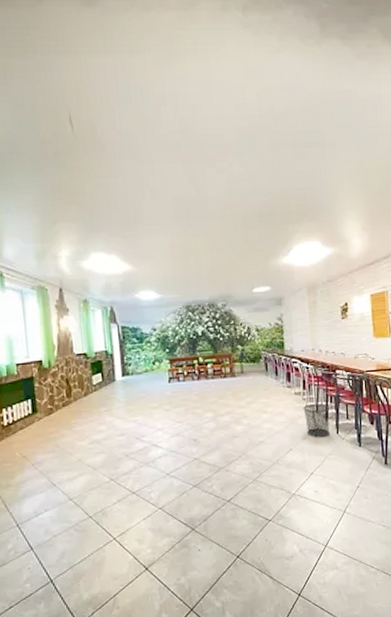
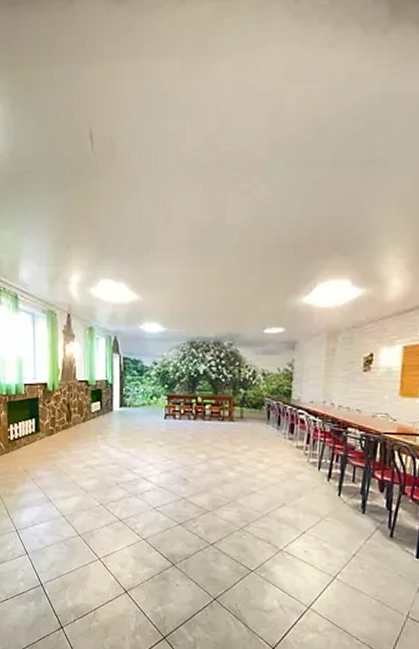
trash can: present [303,404,330,438] -> none [303,460,334,498]

